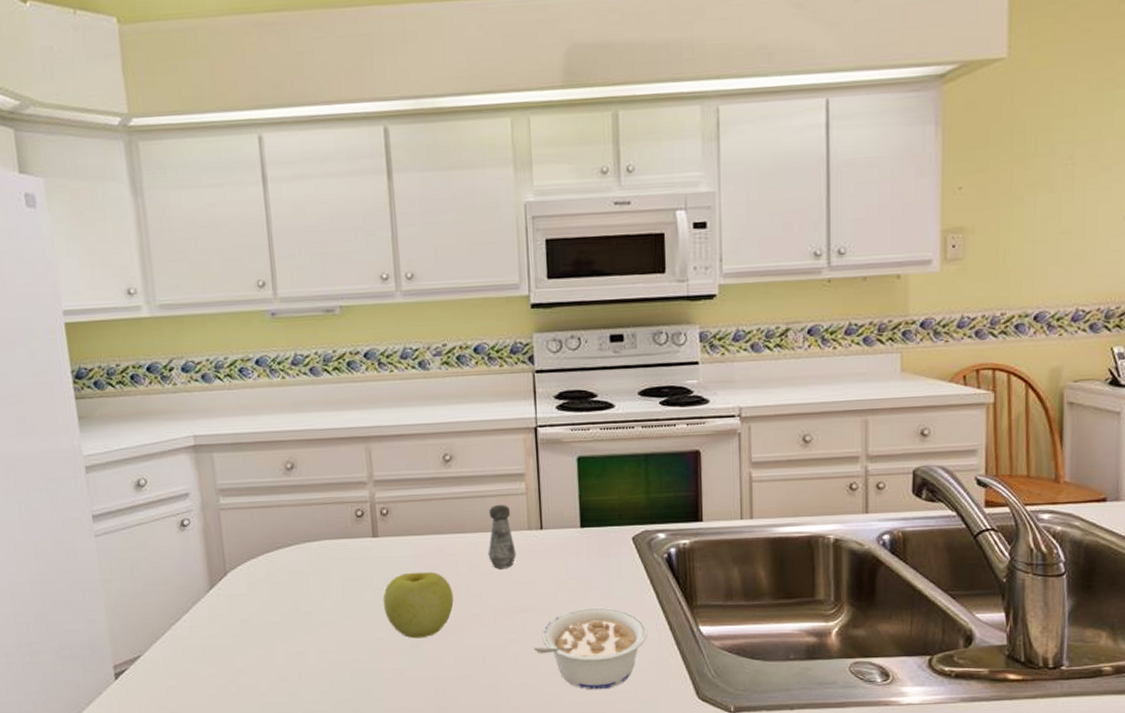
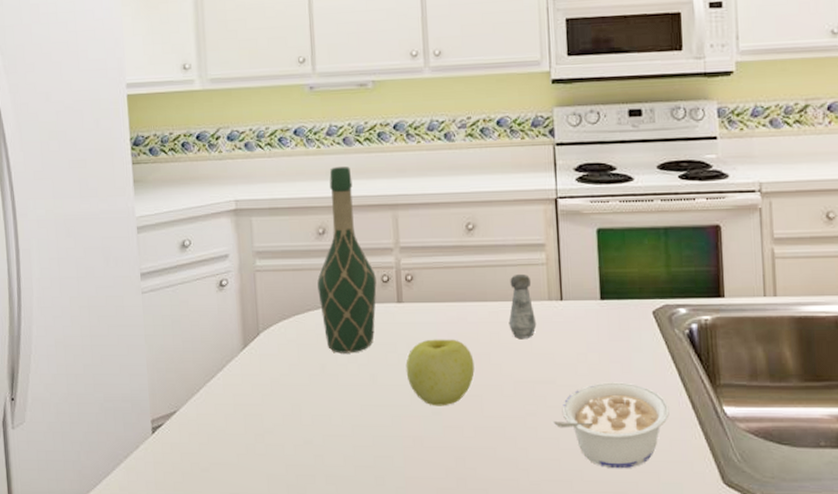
wine bottle: none [287,398,351,591] -> present [317,167,377,353]

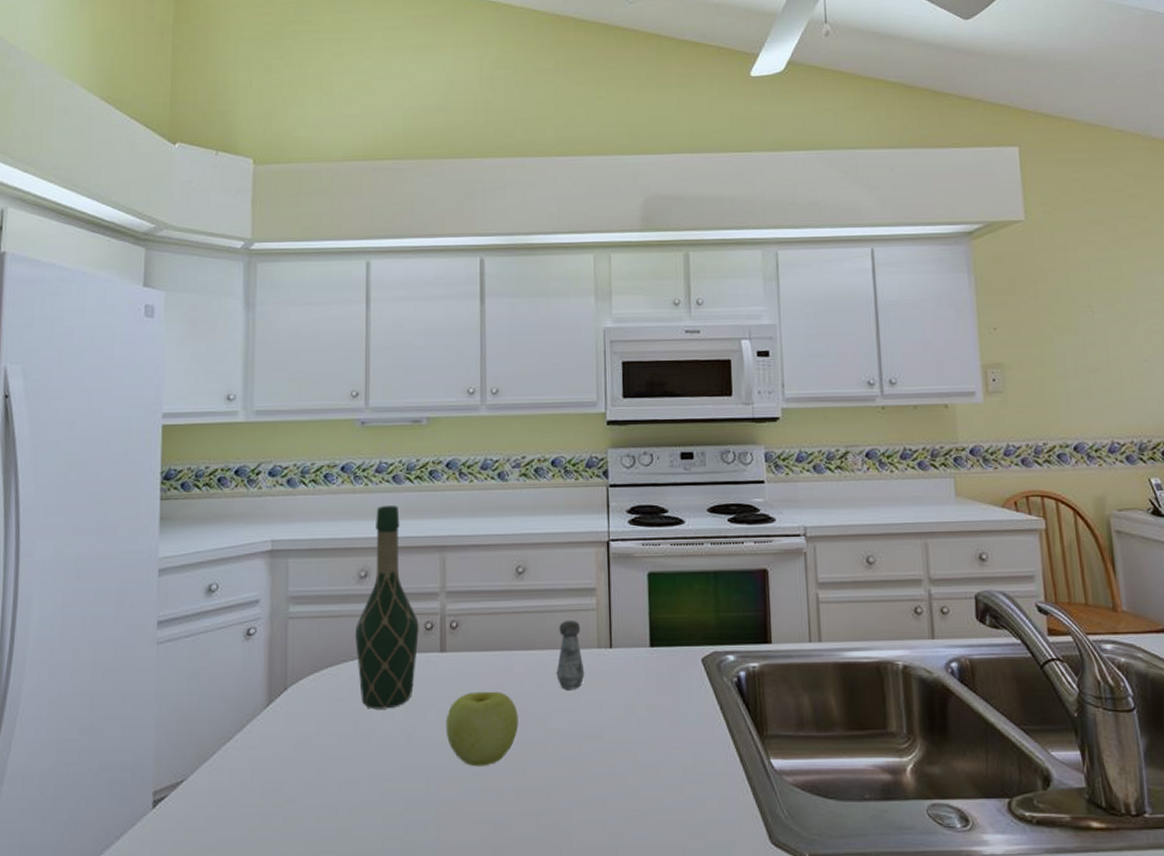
legume: present [553,382,670,469] -> none [599,735,718,831]

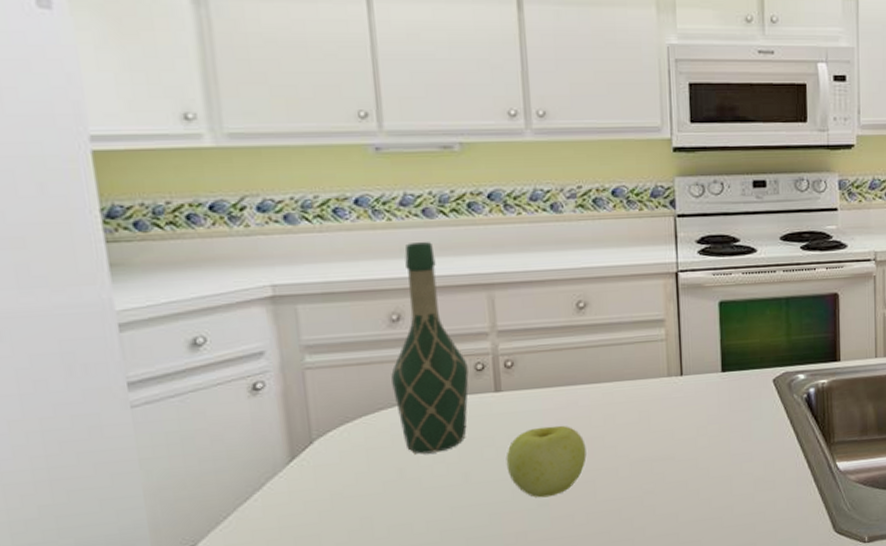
salt shaker: present [556,619,585,689] -> none [624,351,655,418]

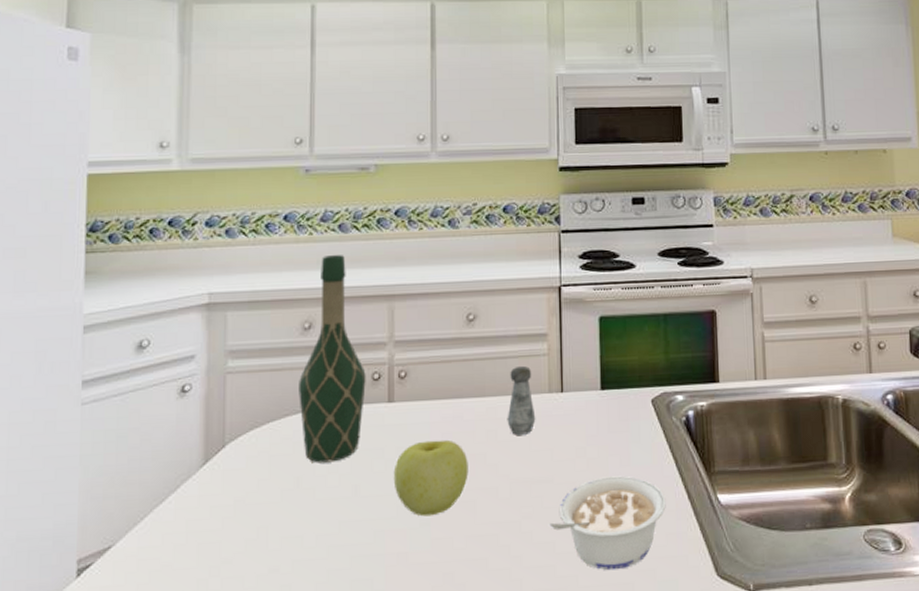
salt shaker: none [624,351,655,418] -> present [507,365,536,435]
legume: none [672,450,787,535] -> present [549,475,666,571]

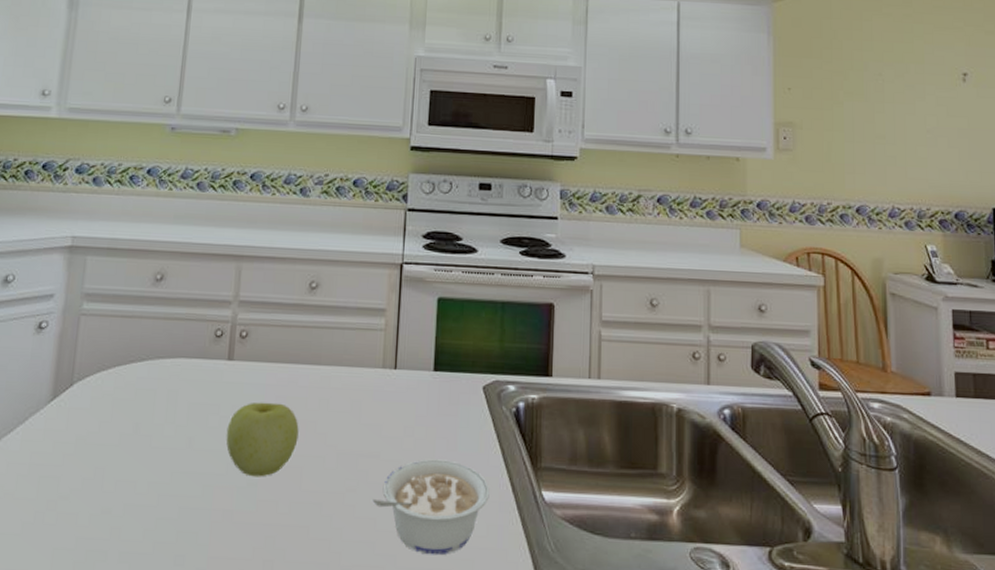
wine bottle: present [299,255,366,463] -> none [145,211,210,413]
salt shaker: present [507,365,536,435] -> none [339,338,368,407]

